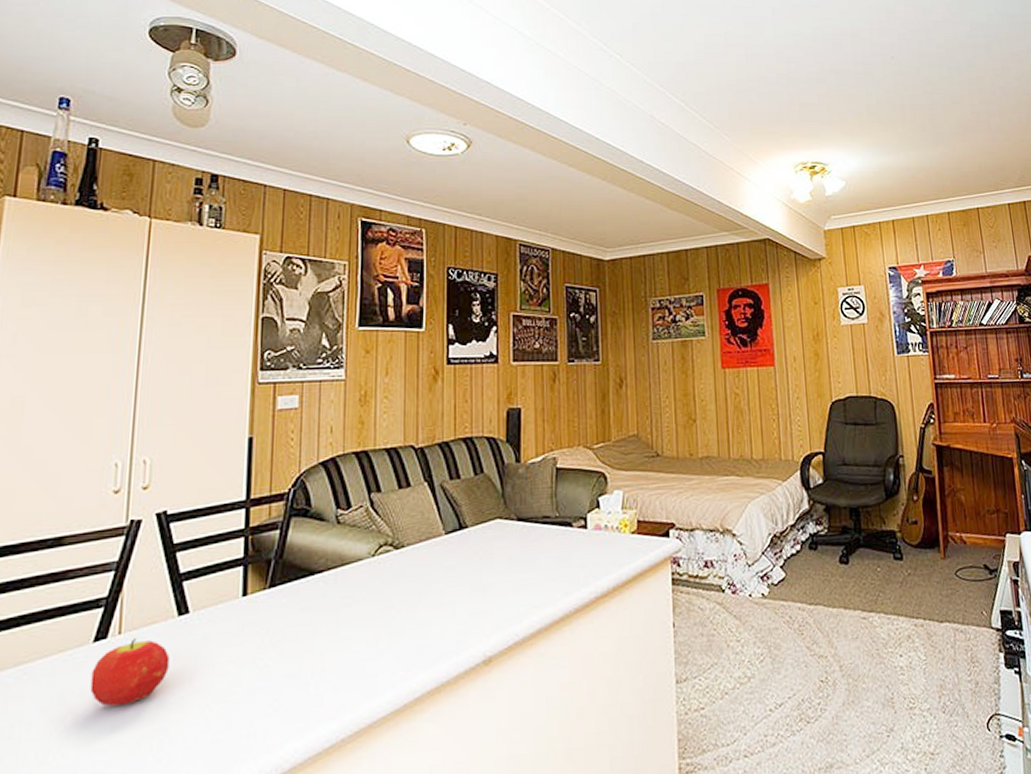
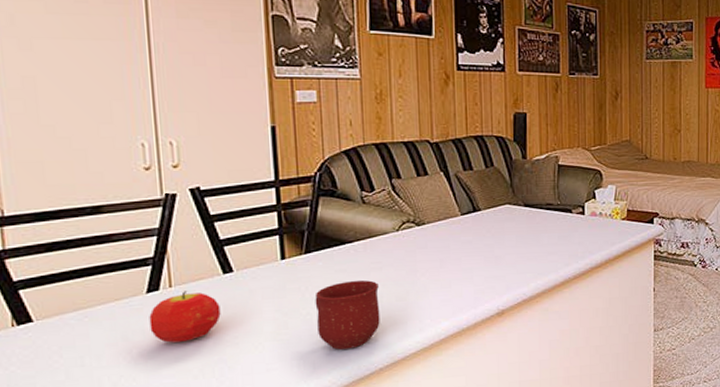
mug: none [274,620,348,714] -> present [315,280,380,350]

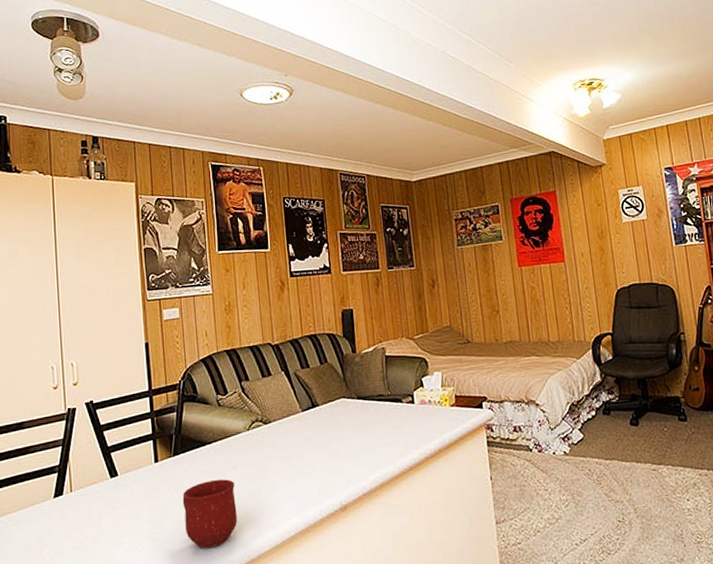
fruit: present [149,291,221,343] -> none [55,495,109,544]

